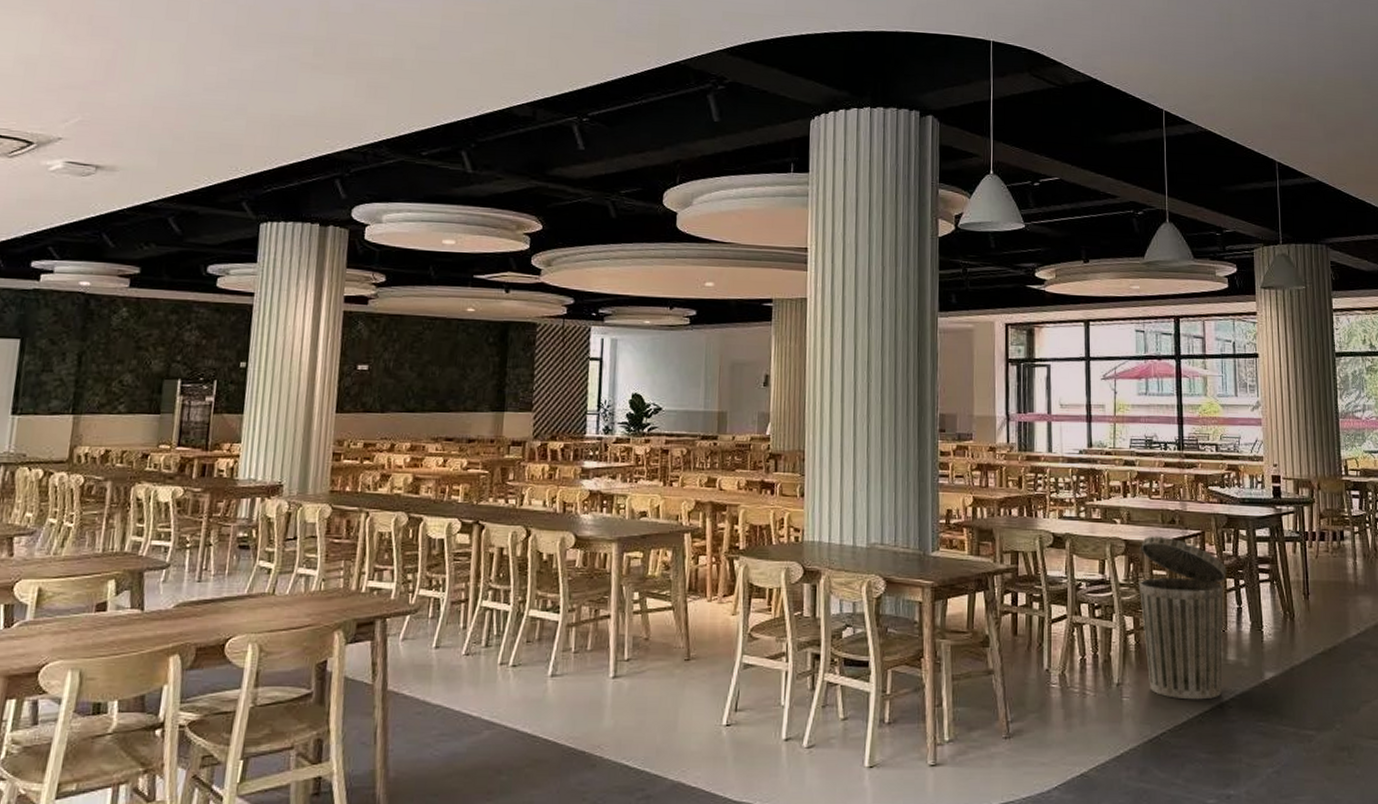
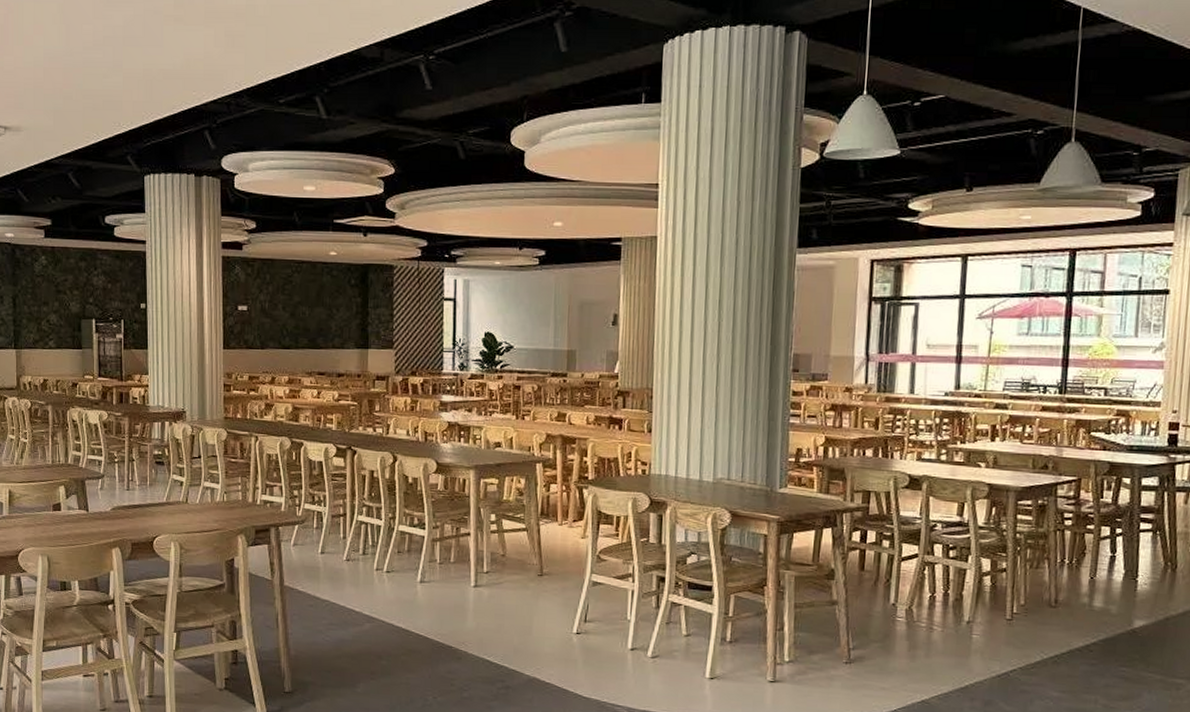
trash can: present [1138,536,1227,700] -> none [1000,481,1103,643]

